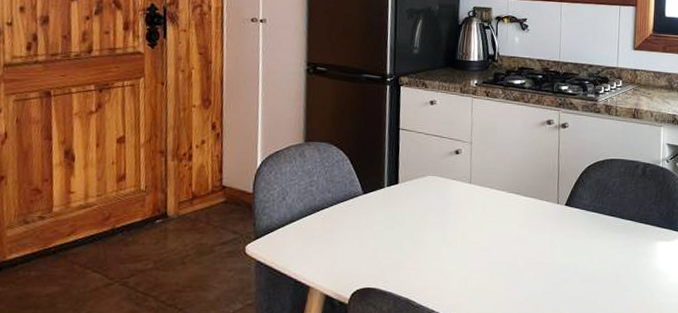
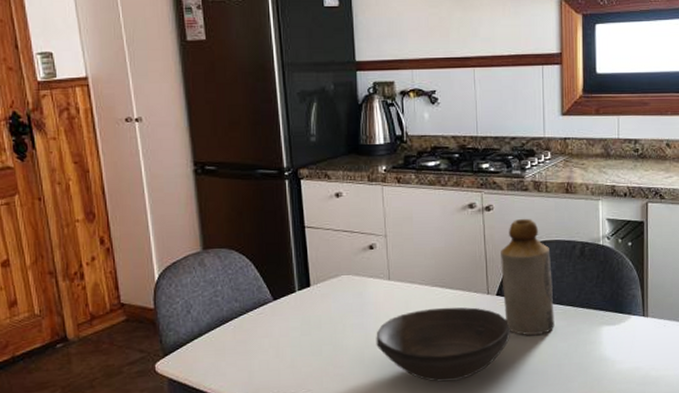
bowl: none [452,213,576,283] -> present [376,307,511,382]
bottle: none [571,137,616,246] -> present [501,218,555,336]

